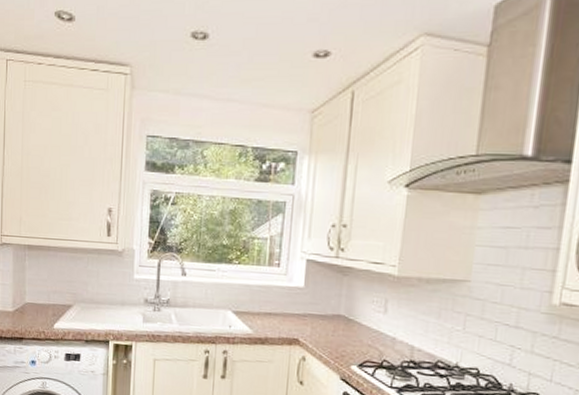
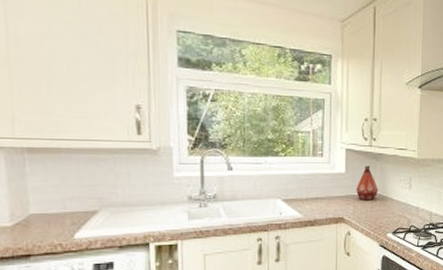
bottle: none [314,280,344,323] -> present [355,166,379,201]

